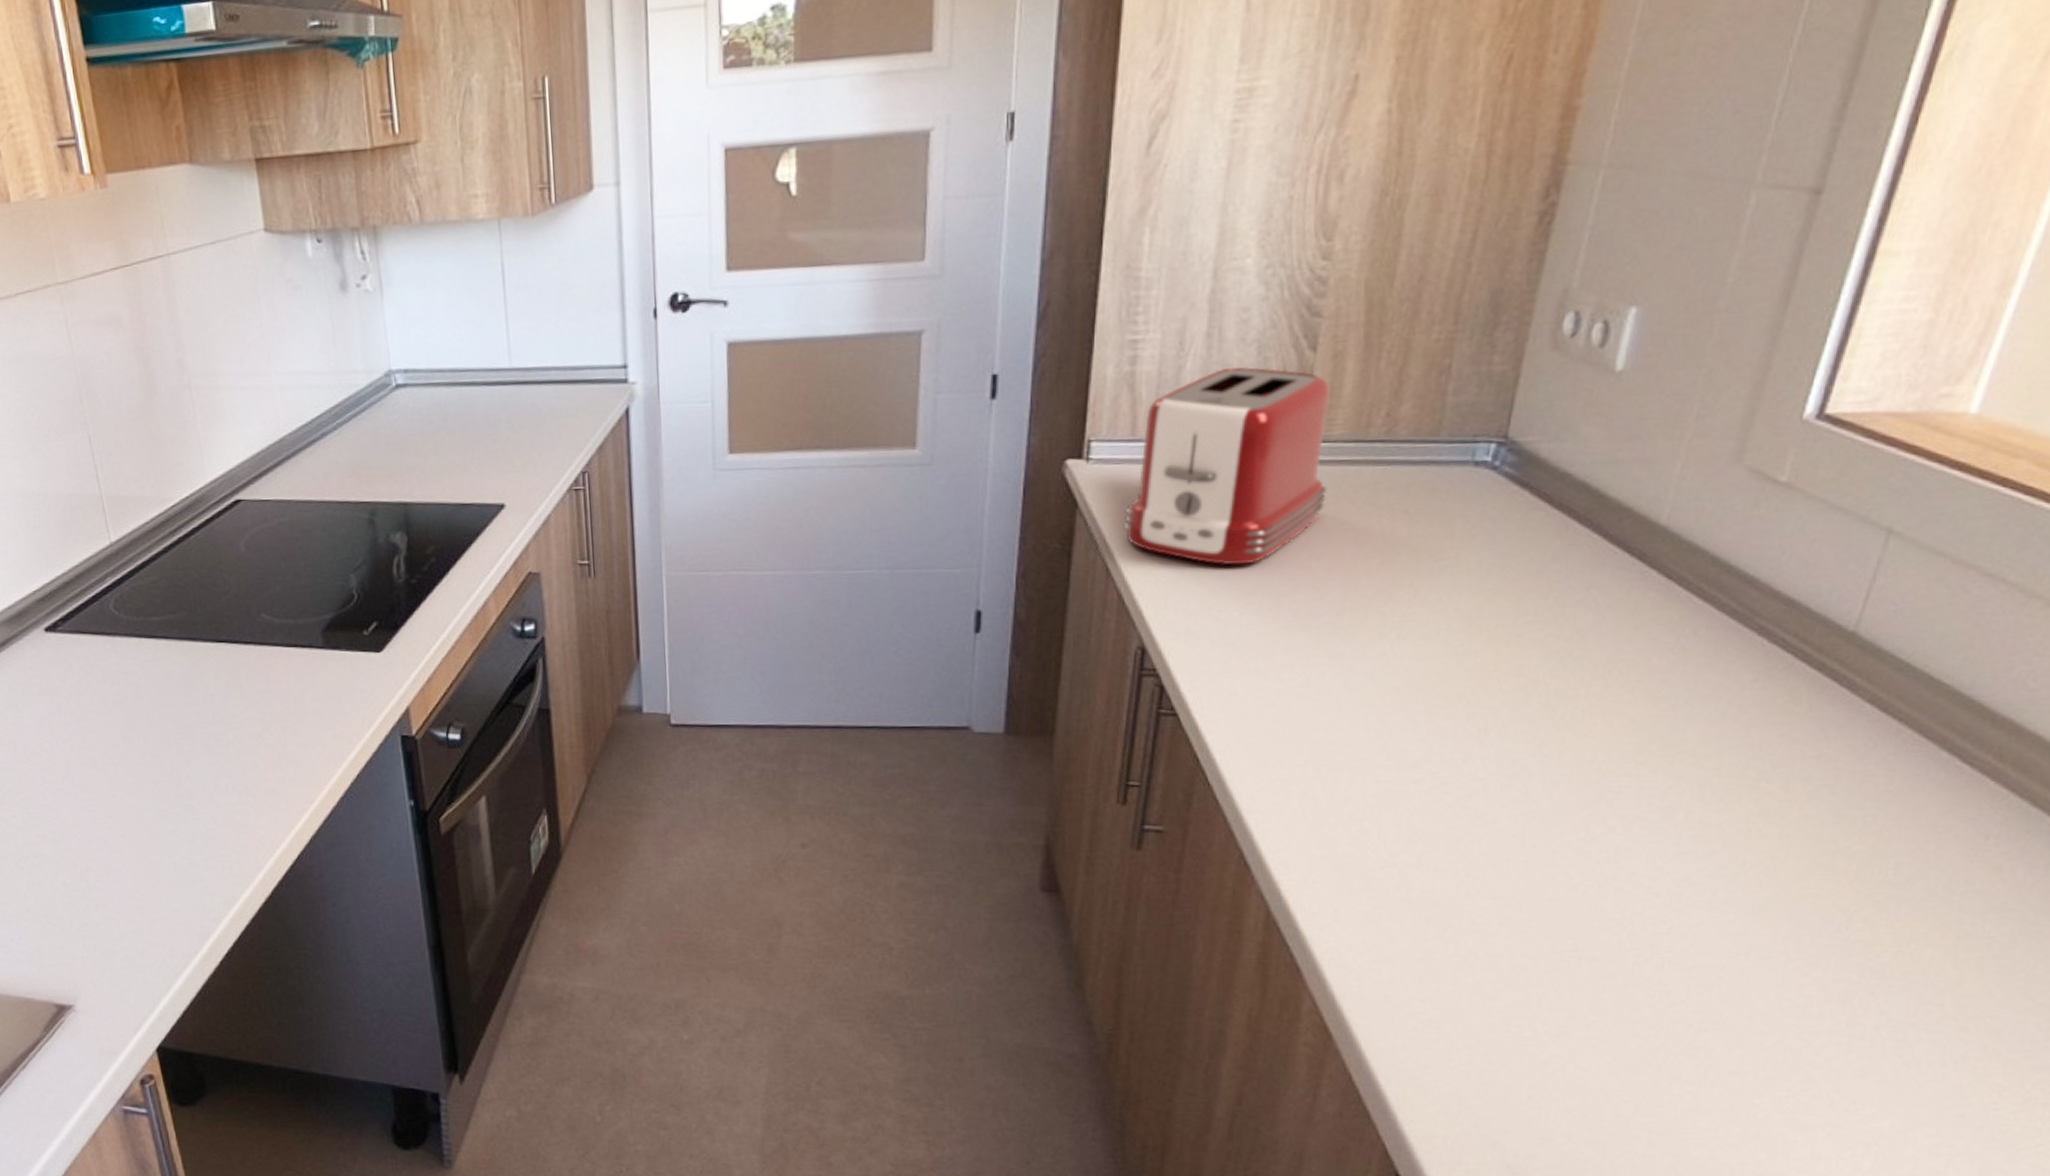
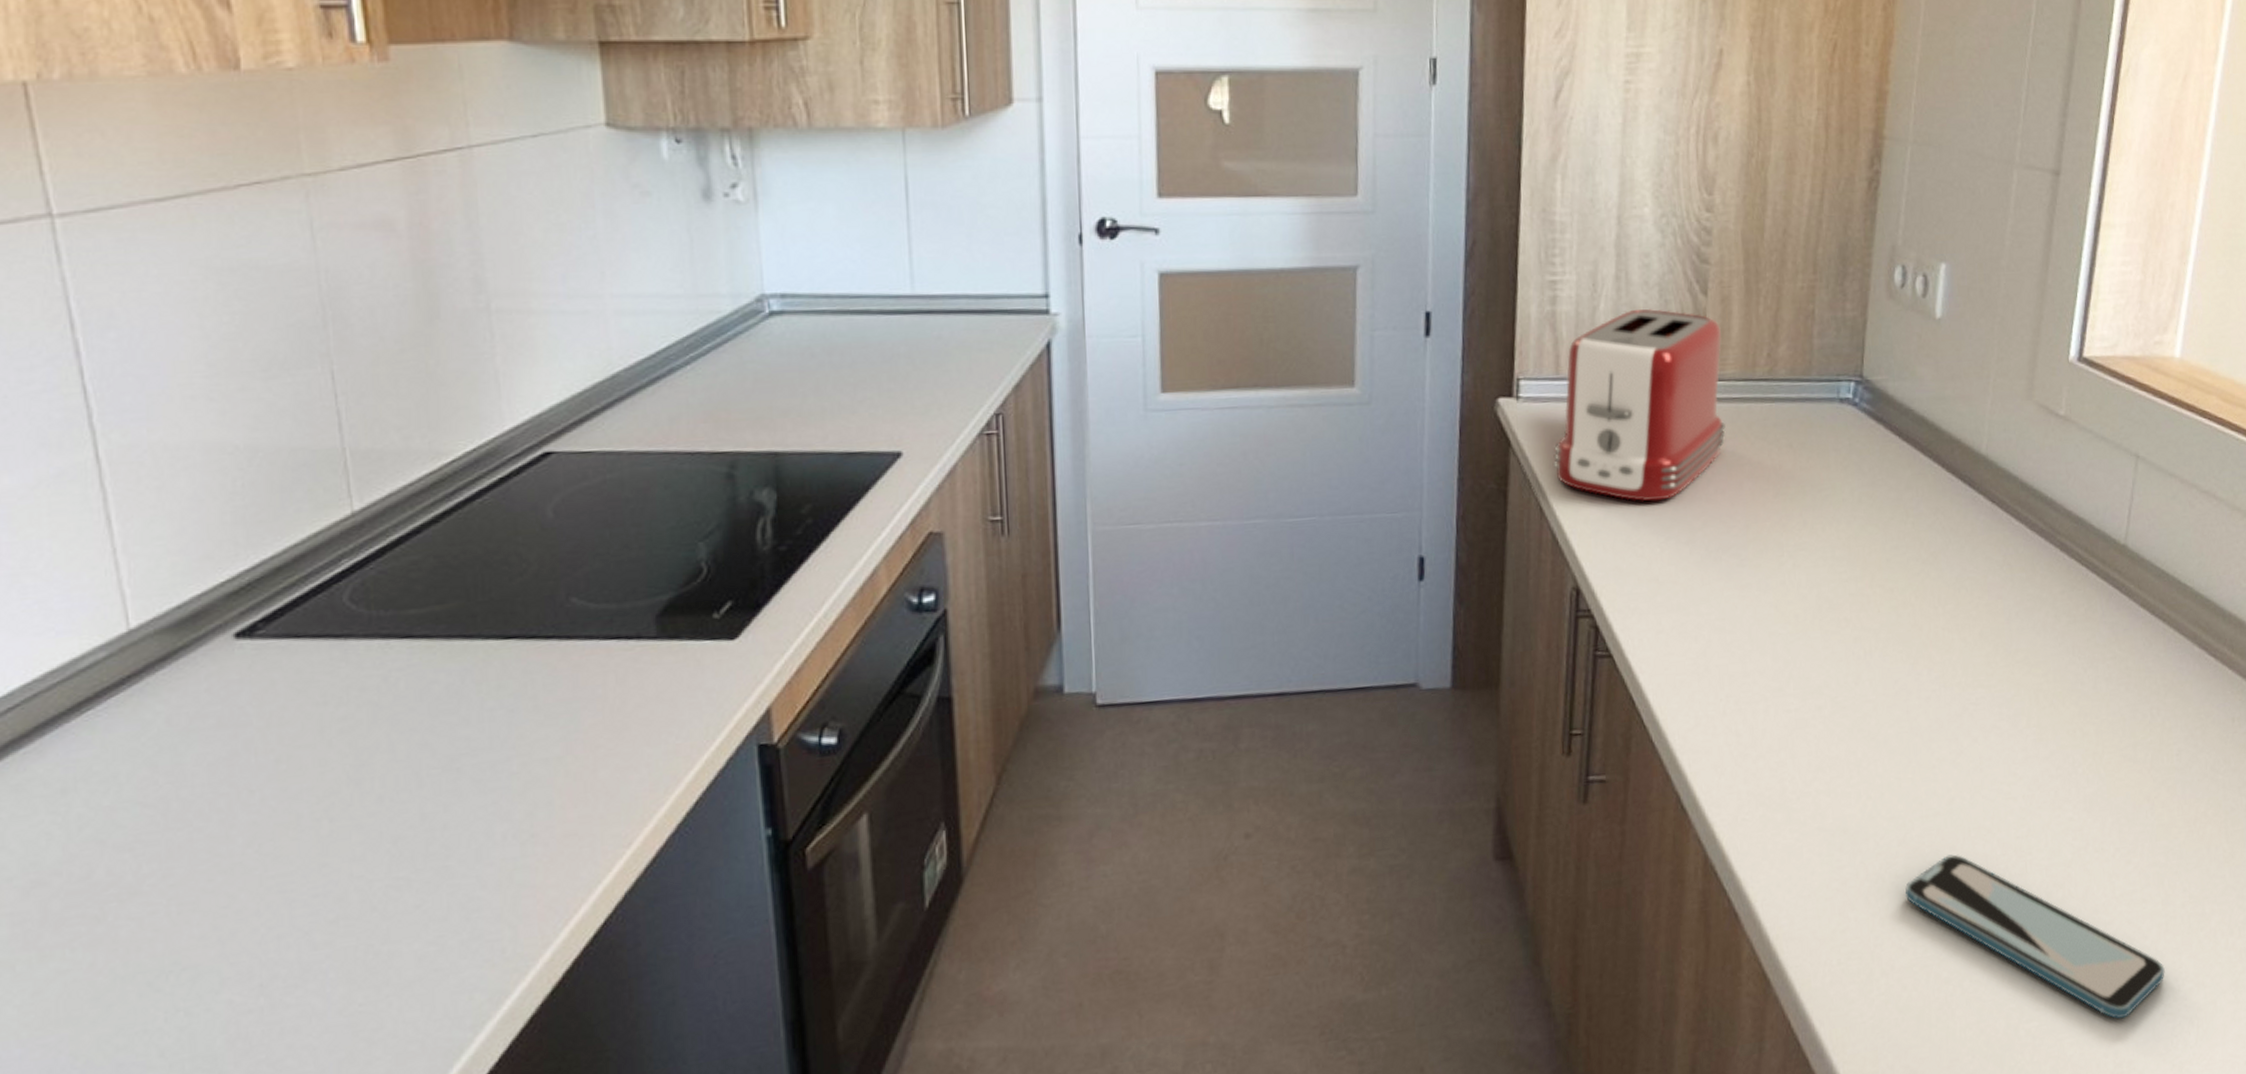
smartphone: none [1502,941,1839,1131] -> present [1905,854,2165,1019]

